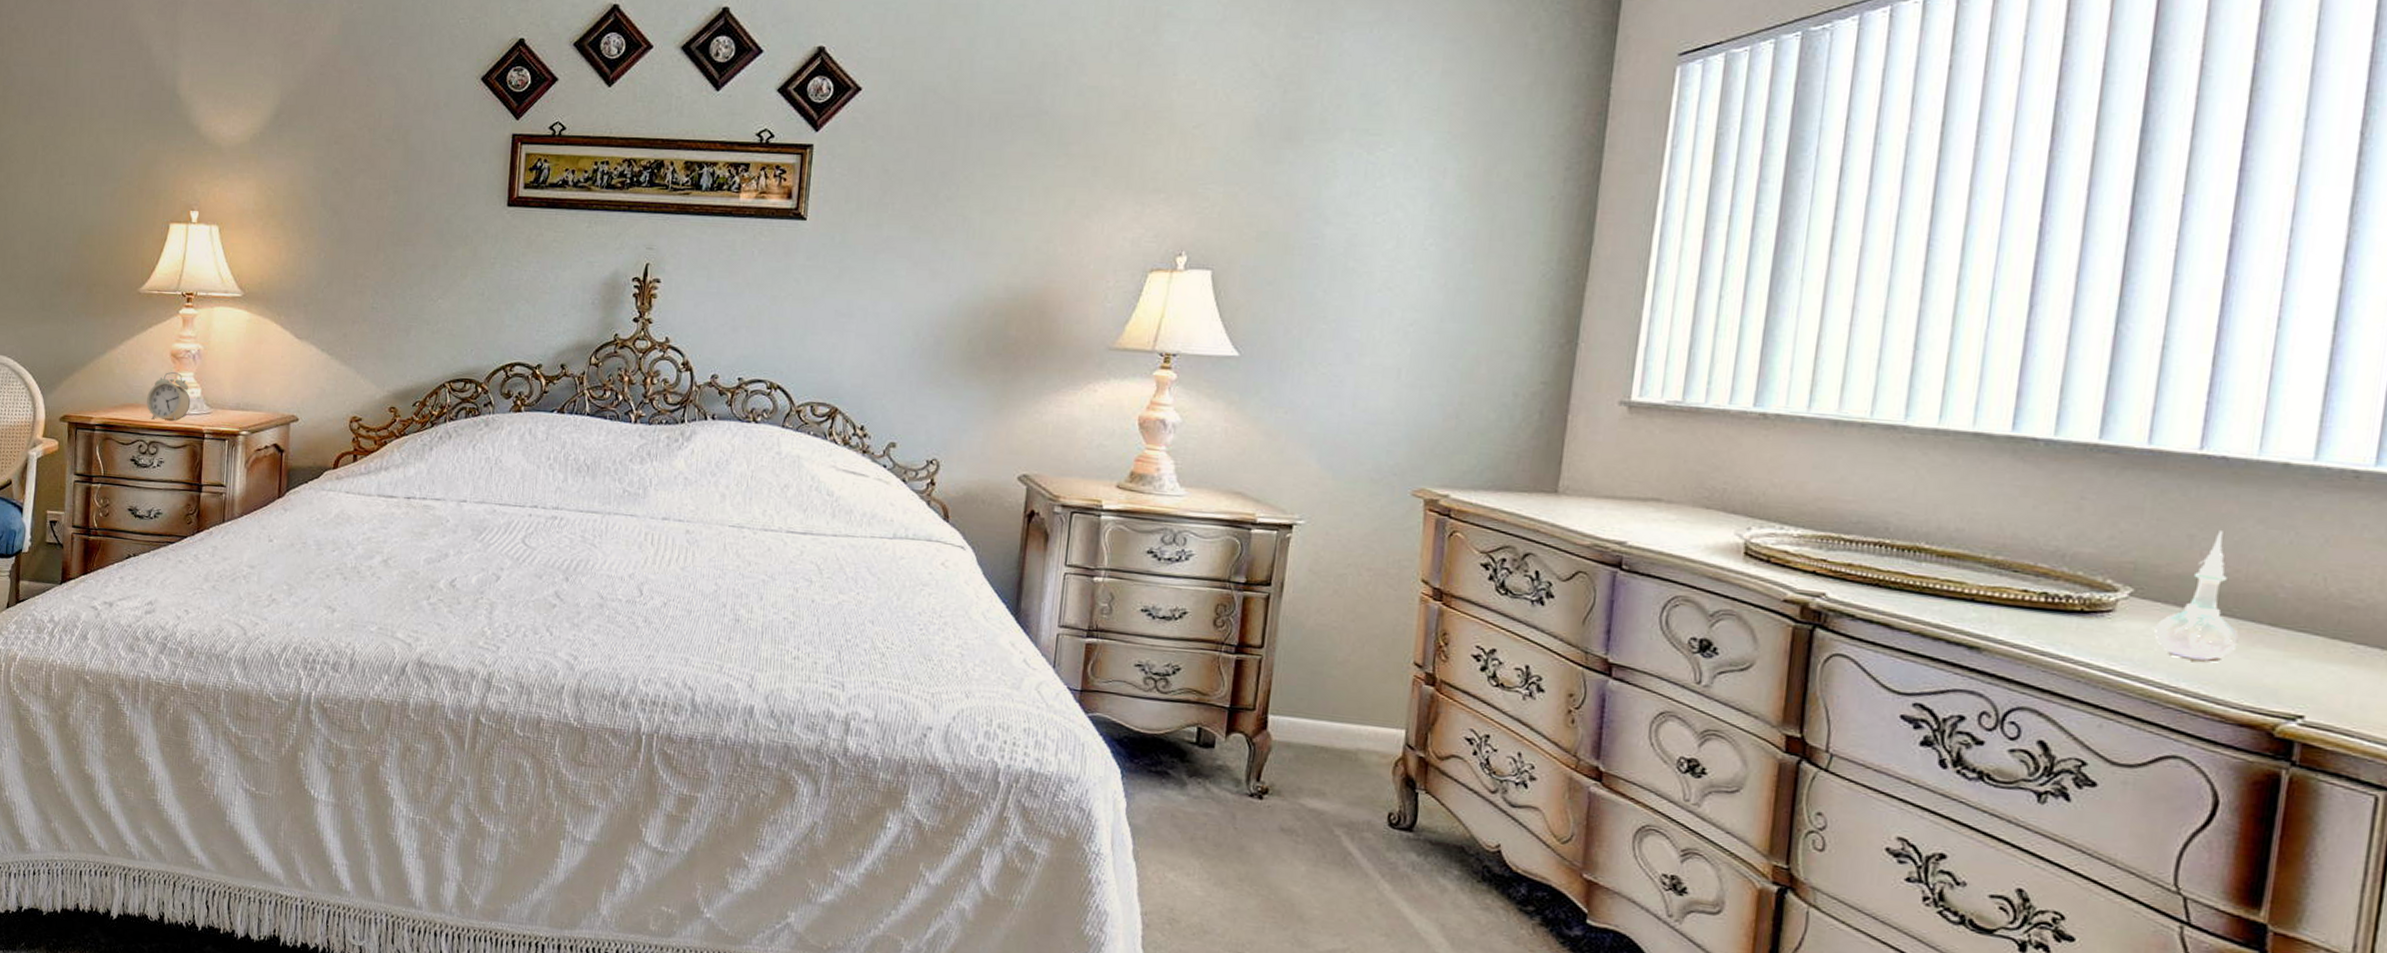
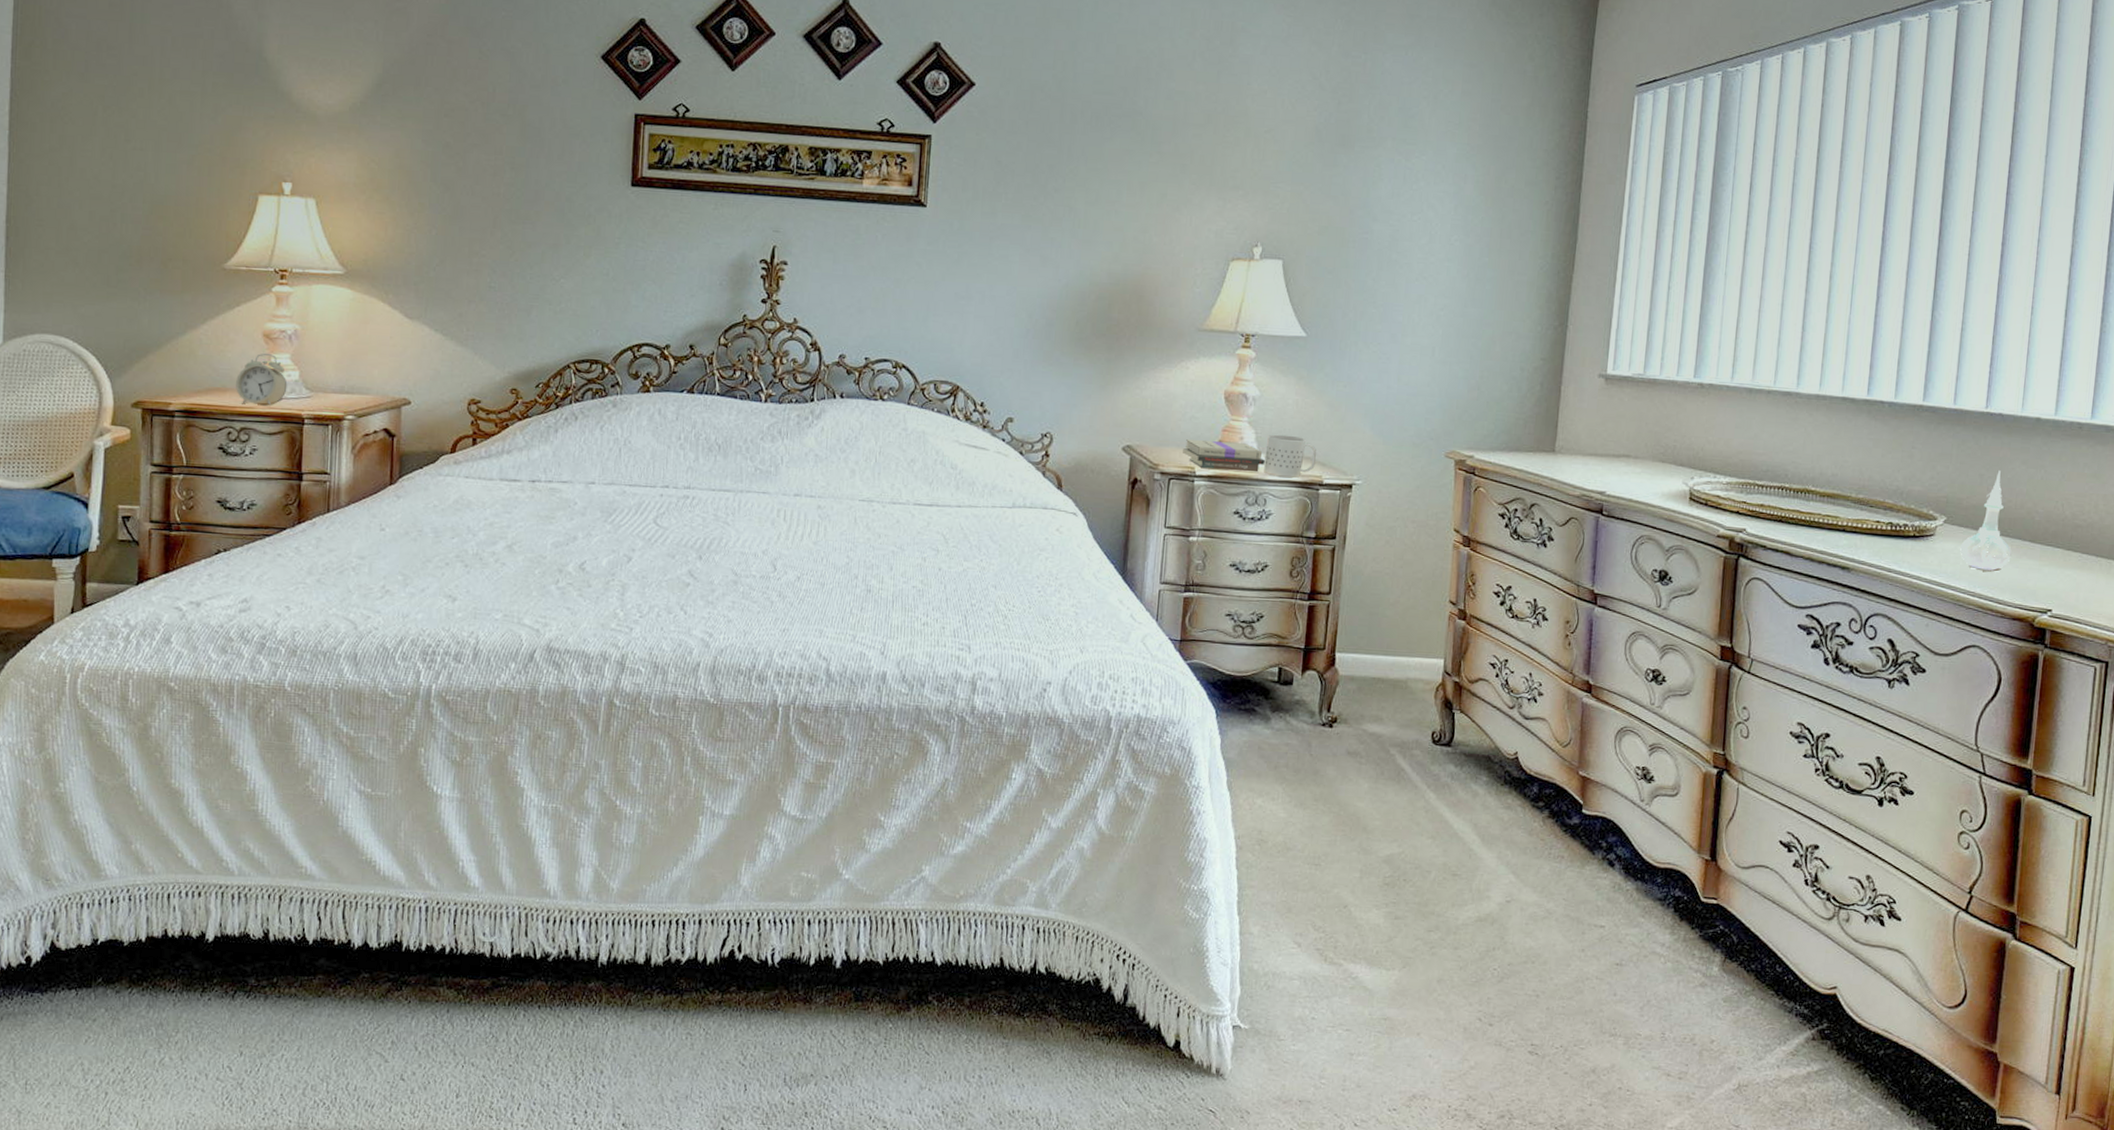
books: none [1088,470,1186,508] -> present [1183,440,1265,472]
mug: none [1183,465,1249,515] -> present [1263,434,1316,478]

